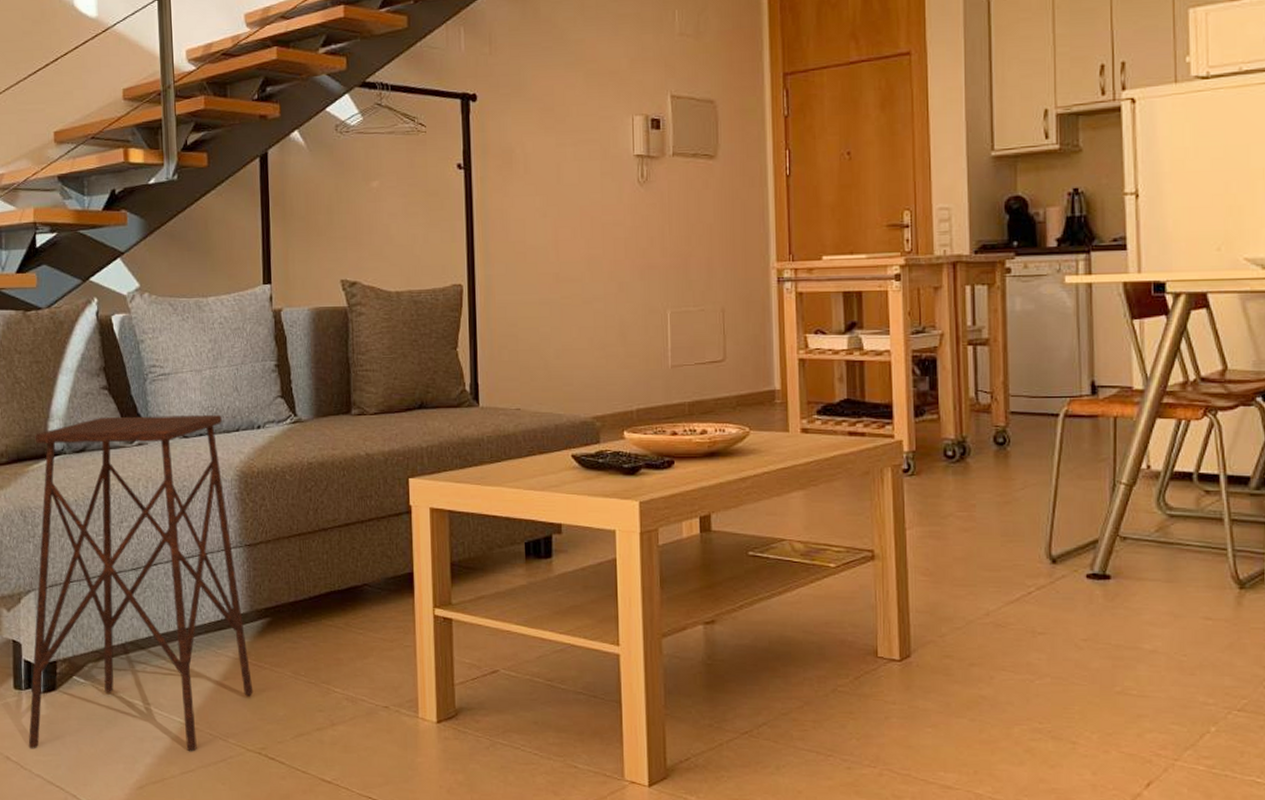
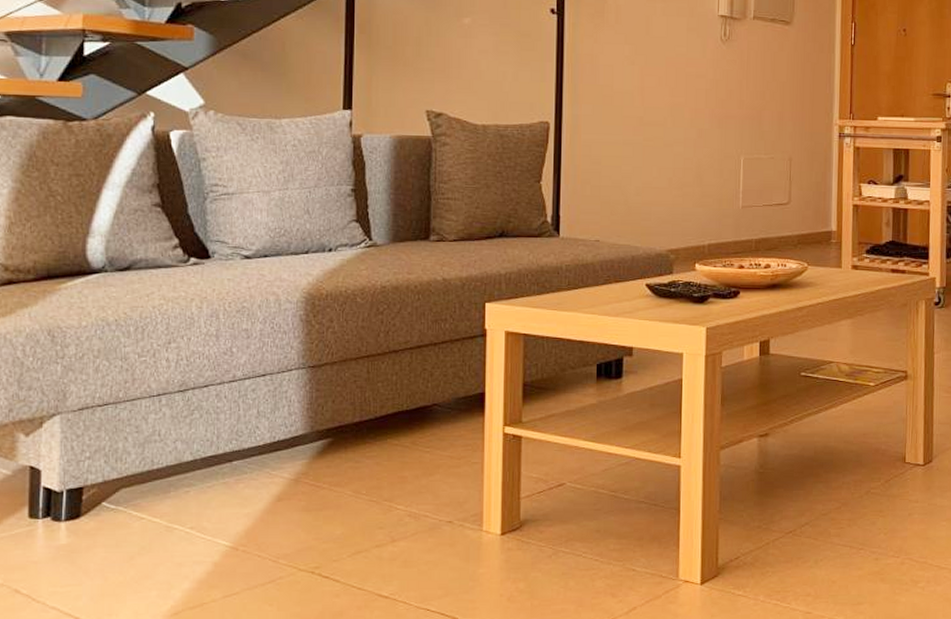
side table: present [28,414,254,752] -> none [43,235,309,581]

